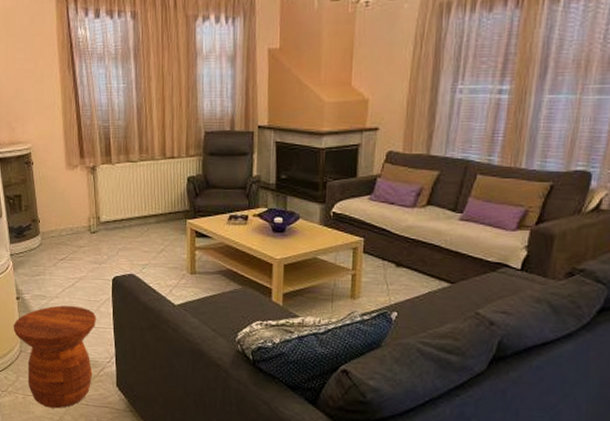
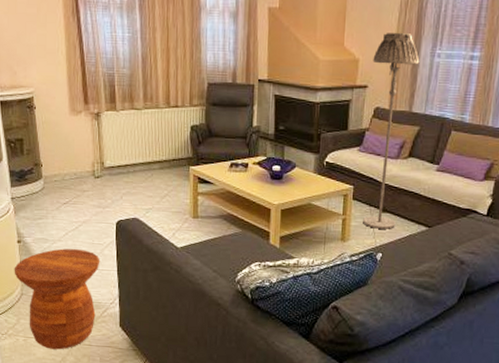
floor lamp: none [375,68,438,286] -> present [363,33,420,229]

